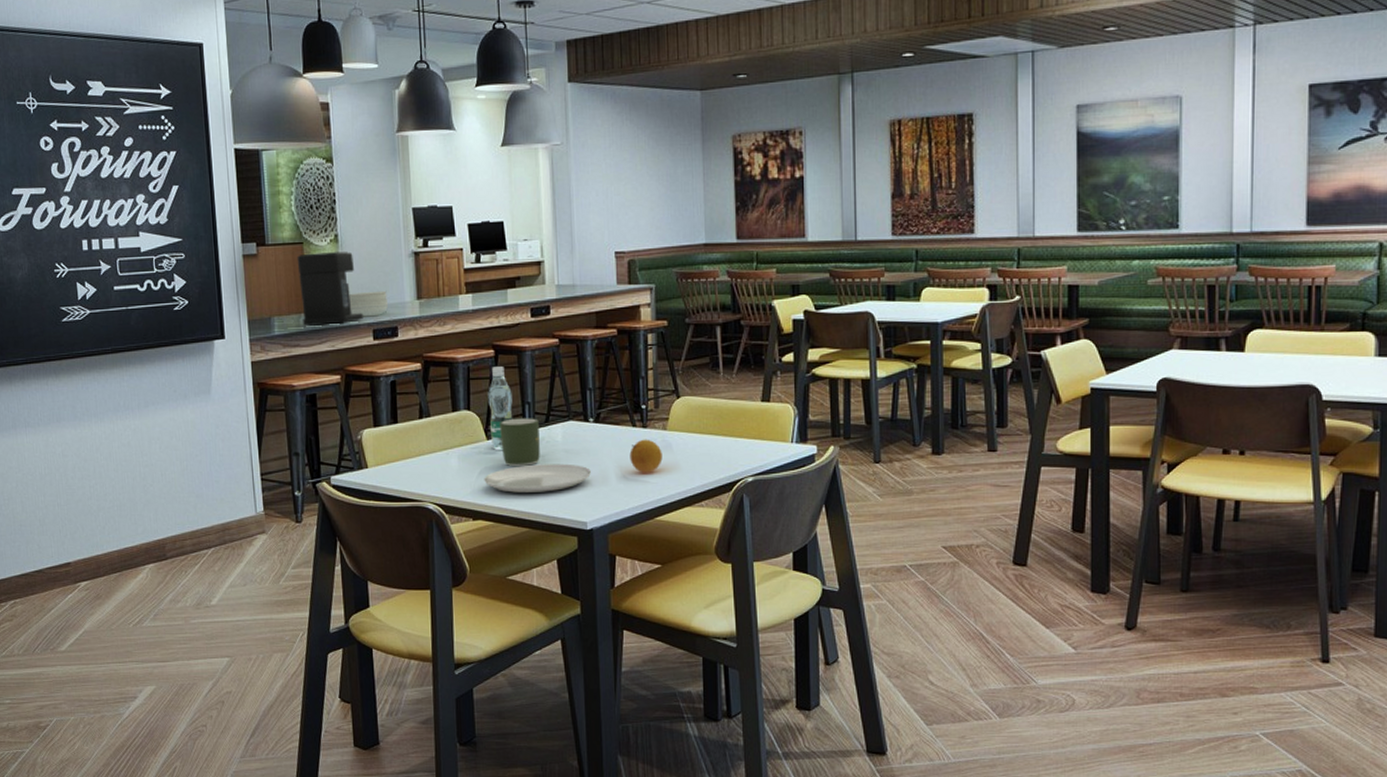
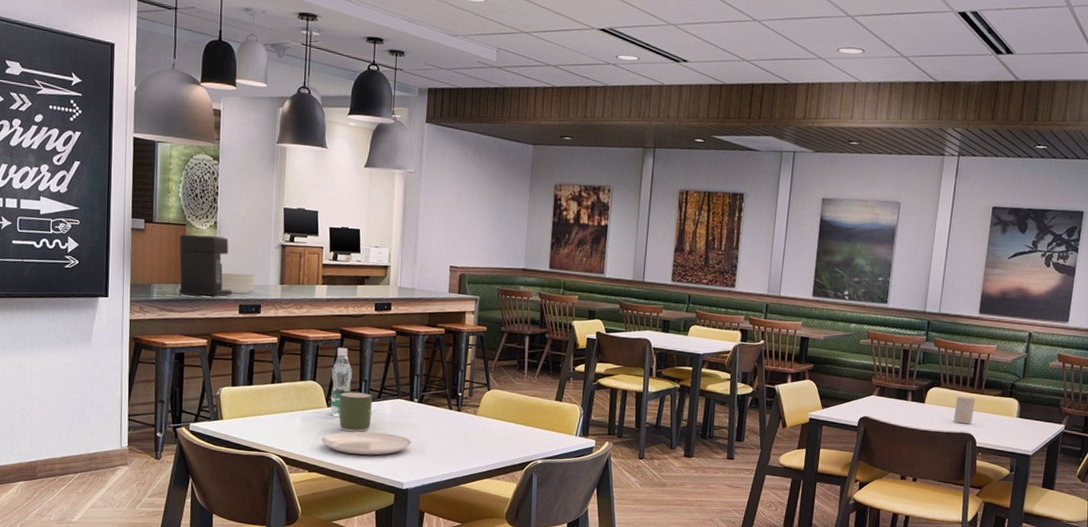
fruit: present [629,439,663,473] -> none [444,420,471,448]
cup: none [1286,337,1315,373] -> present [953,396,976,425]

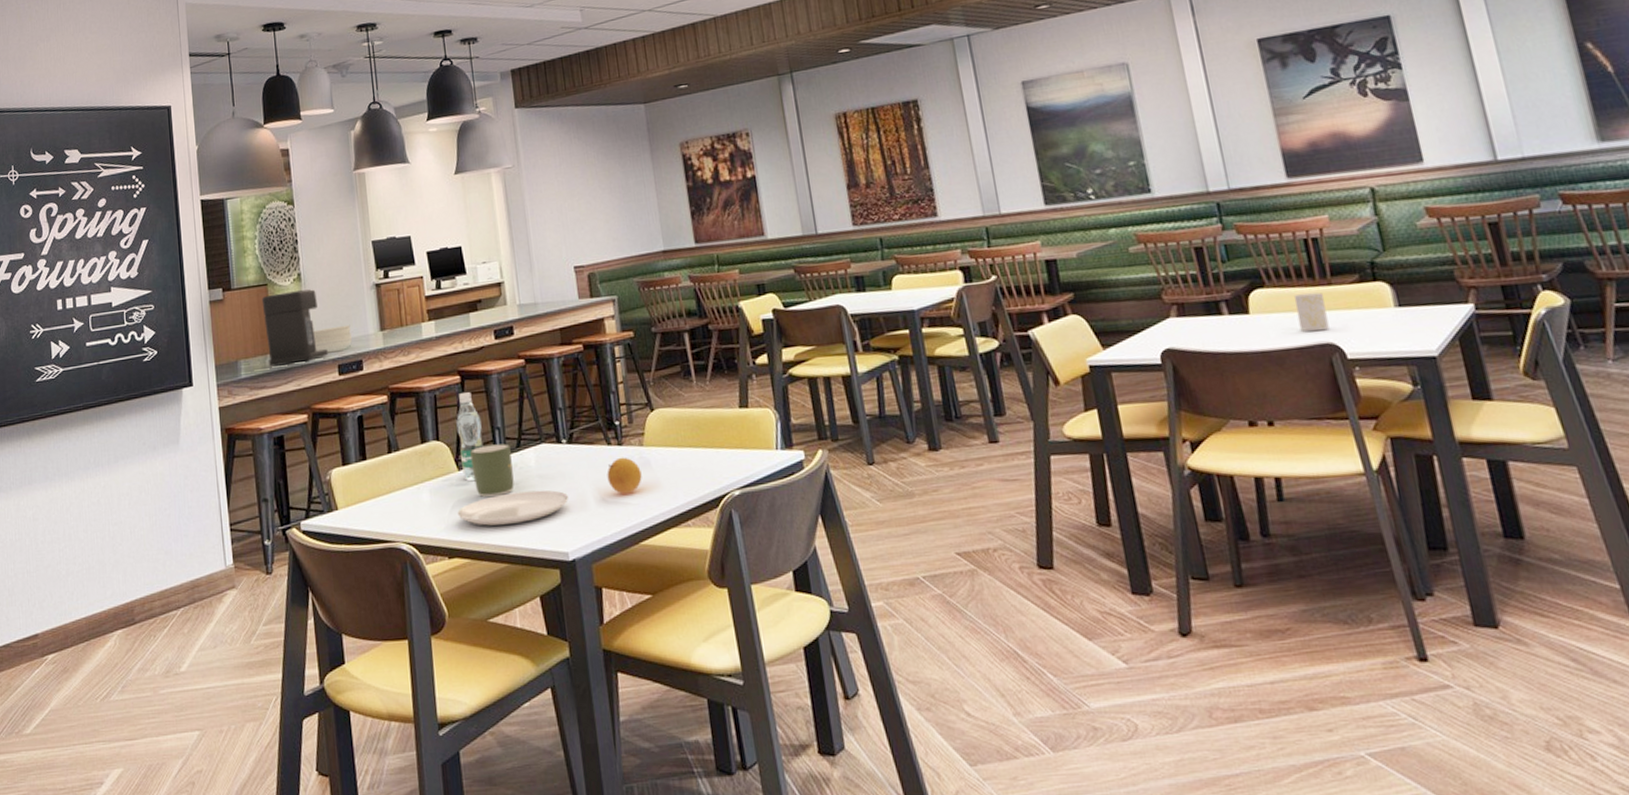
fruit: none [444,420,471,448] -> present [607,457,642,494]

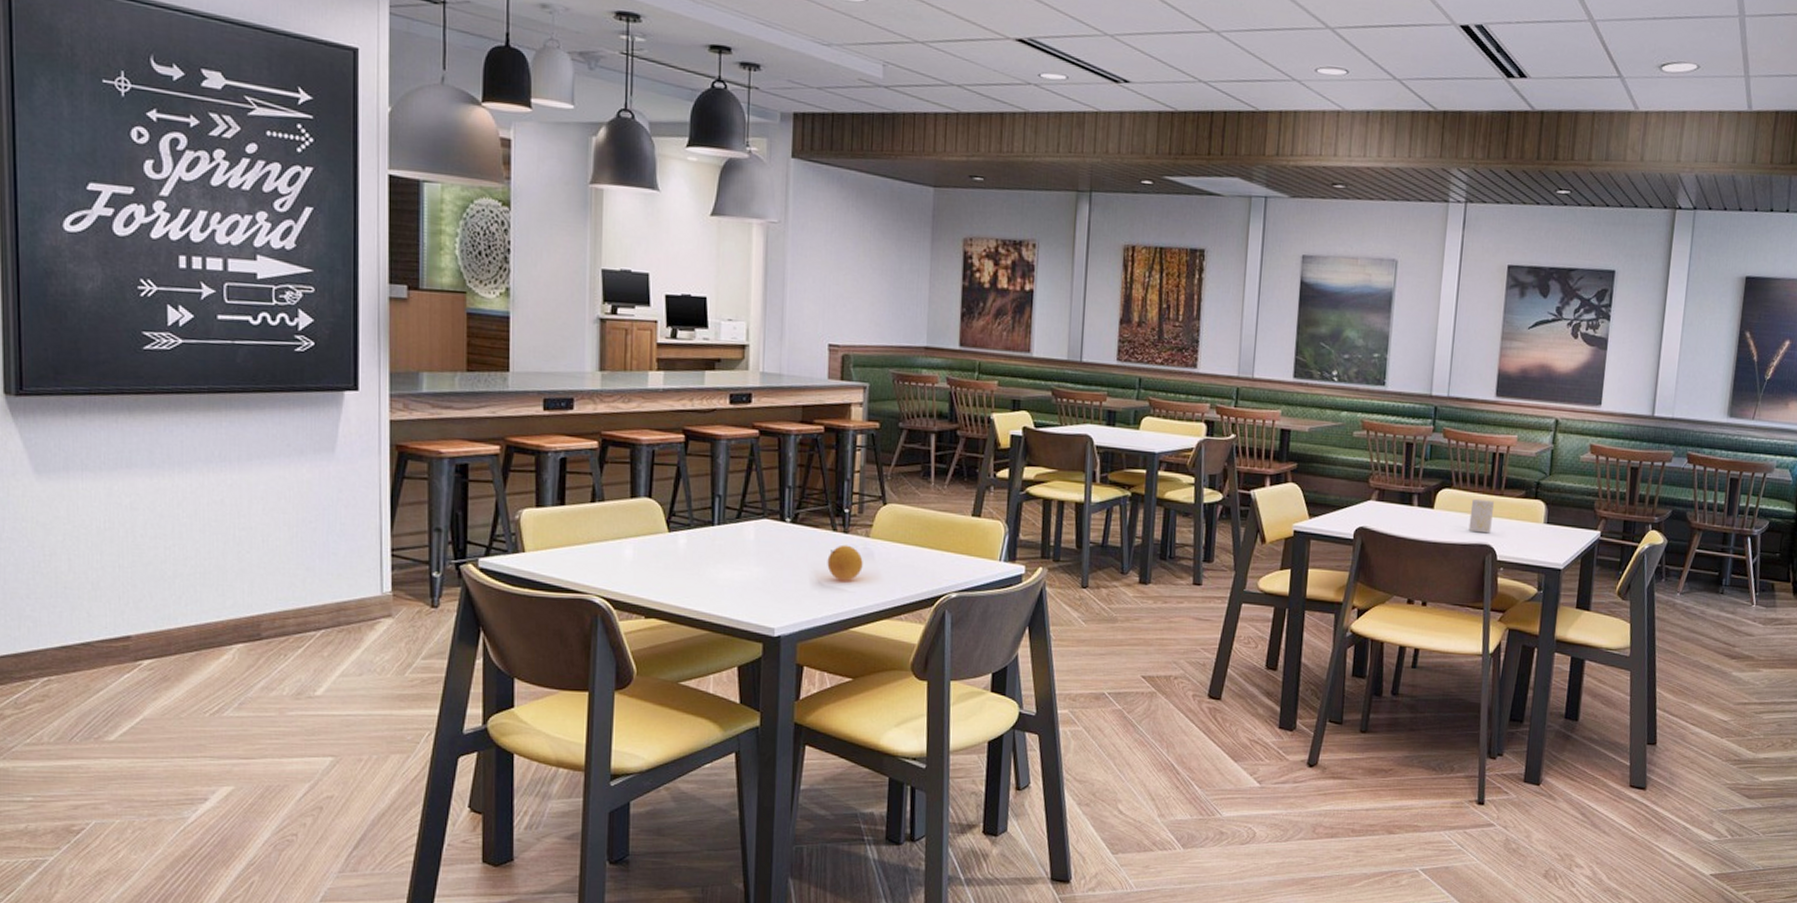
coffee maker: present [261,289,328,367] -> none [457,305,533,388]
bowl: present [313,324,353,355] -> none [517,355,565,386]
bottle: present [456,392,484,482] -> none [673,453,701,545]
plate: present [457,490,568,526] -> none [661,562,783,594]
mug: present [470,443,514,497] -> none [684,511,729,563]

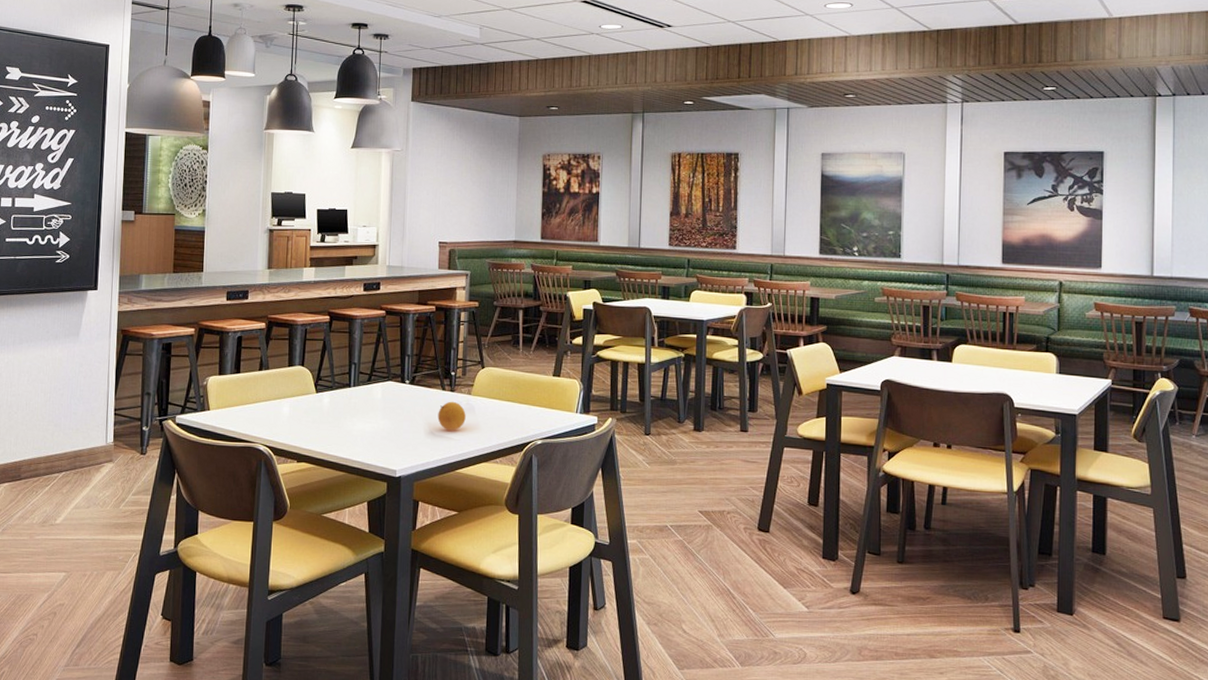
cup: present [1468,499,1495,534] -> none [986,354,1009,383]

